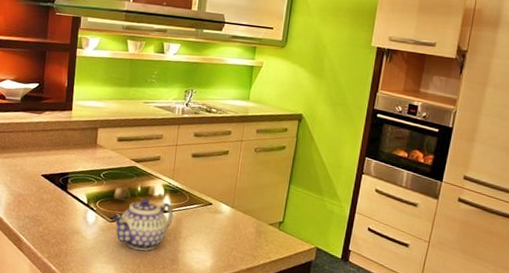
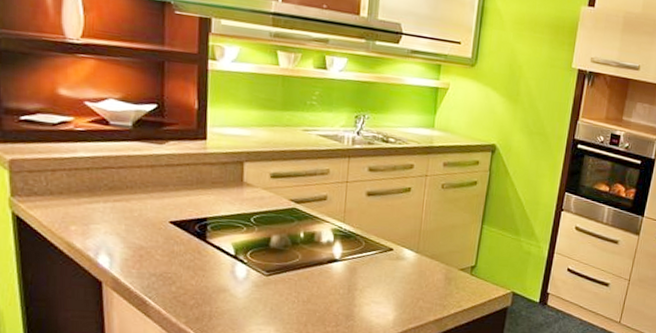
teapot: present [112,198,174,251] -> none [268,246,347,307]

